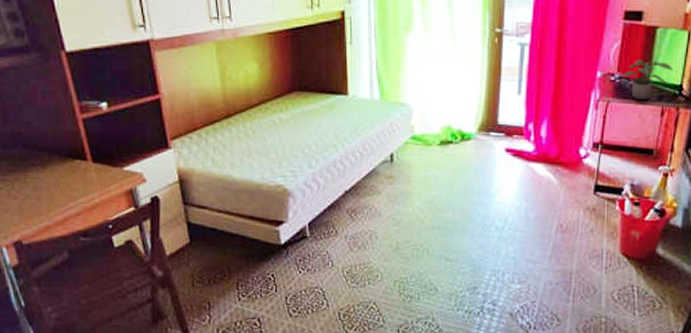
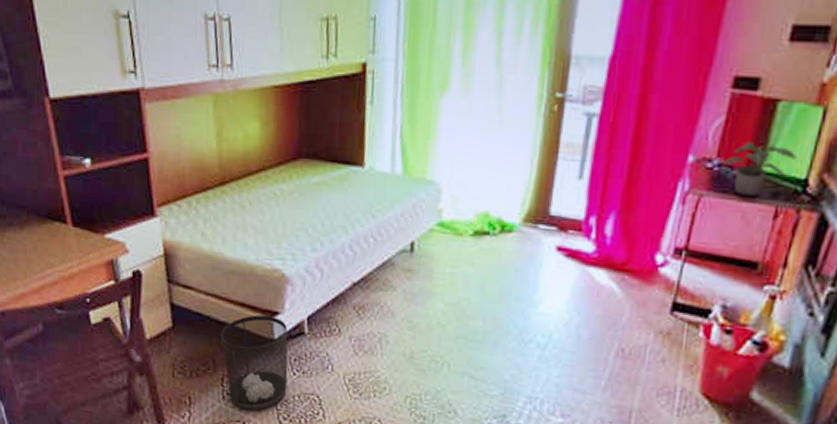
waste bin: none [234,224,295,308] -> present [221,314,288,412]

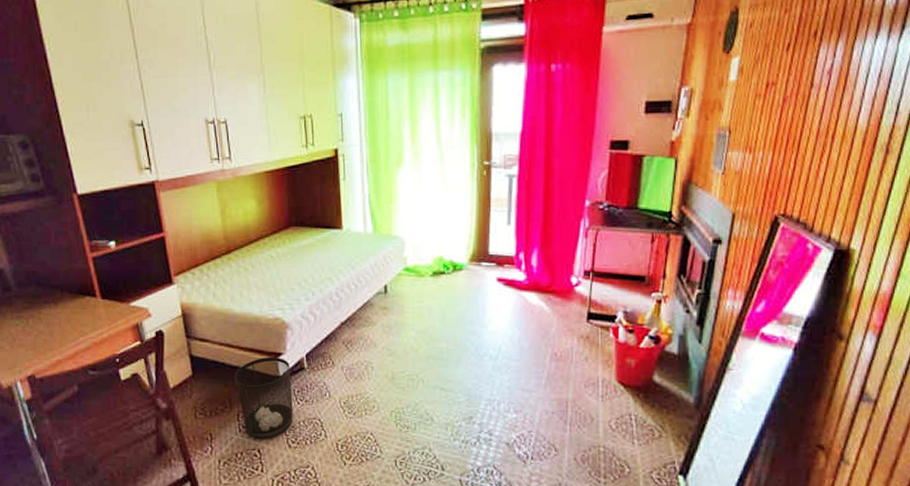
potted plant: present [722,141,797,198] -> none [610,187,662,228]

